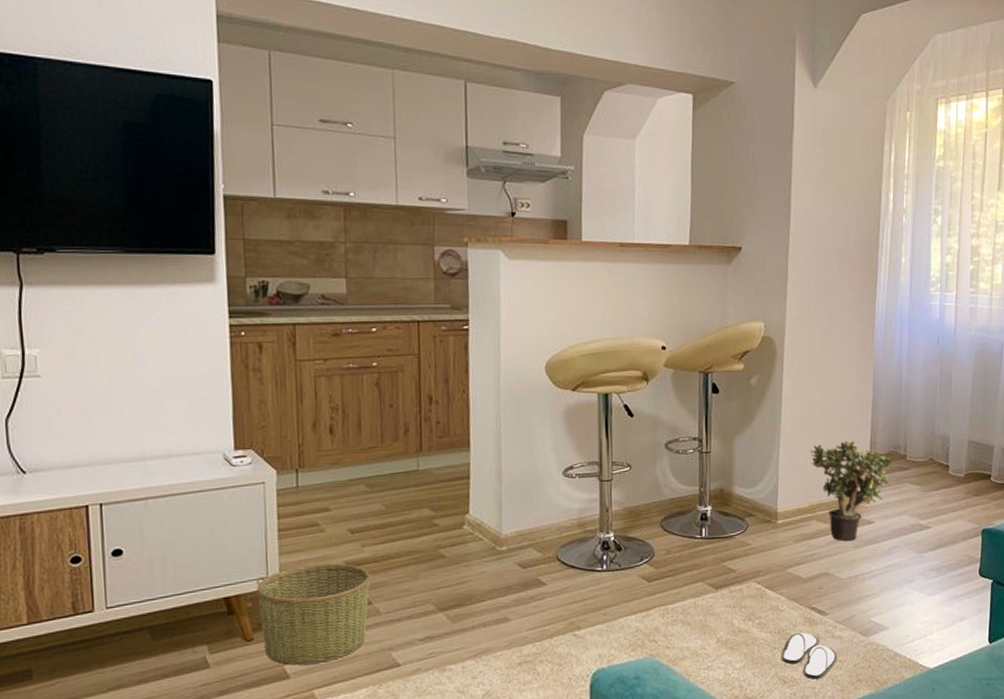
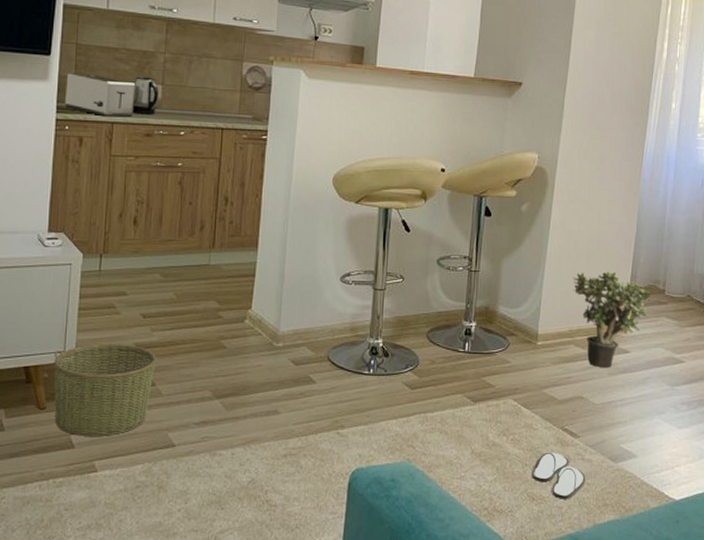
toaster: none [236,272,317,319] -> present [65,73,136,118]
kettle: none [313,270,343,313] -> present [132,76,159,115]

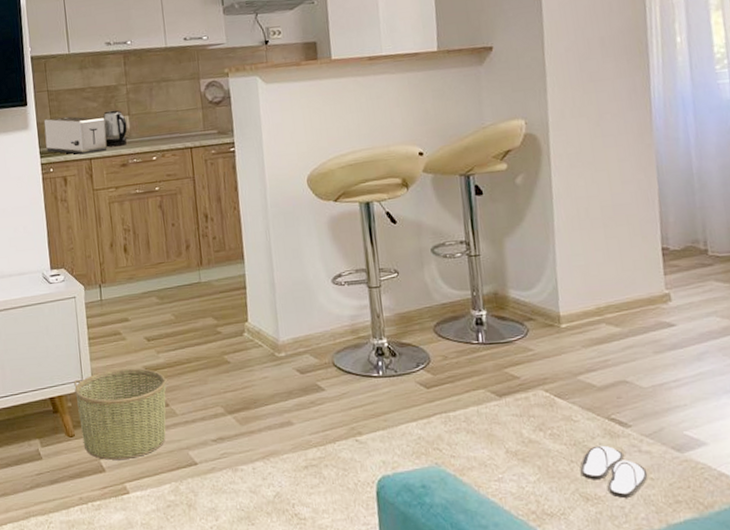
potted plant: present [572,271,651,367] -> none [590,236,692,346]

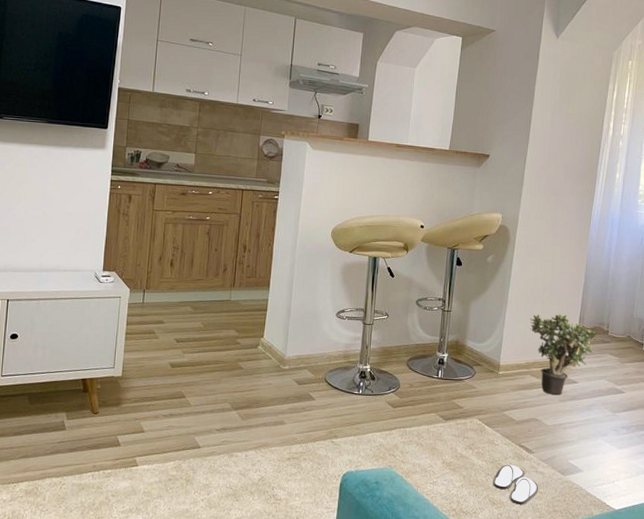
toaster: present [44,116,107,155] -> none [118,143,174,180]
basket: present [74,368,167,460] -> none [105,362,188,437]
kettle: present [102,109,128,147] -> none [171,146,192,178]
potted plant: none [590,236,692,346] -> present [530,314,597,395]

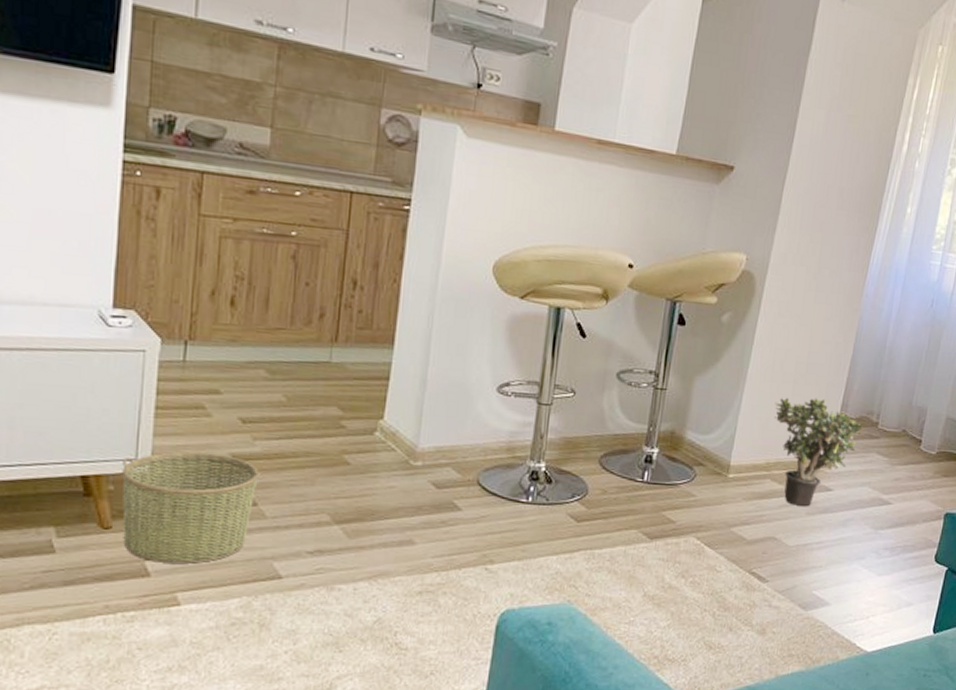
basket: none [105,362,188,437] -> present [122,451,261,564]
slippers: present [492,464,539,505] -> none [710,597,771,648]

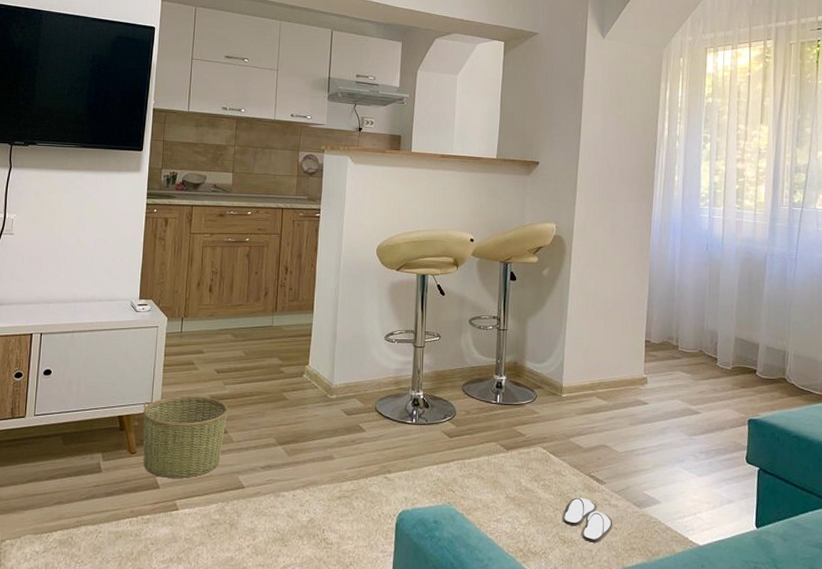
slippers: none [710,597,771,648] -> present [562,497,613,543]
potted plant: present [775,397,863,506] -> none [592,329,666,418]

